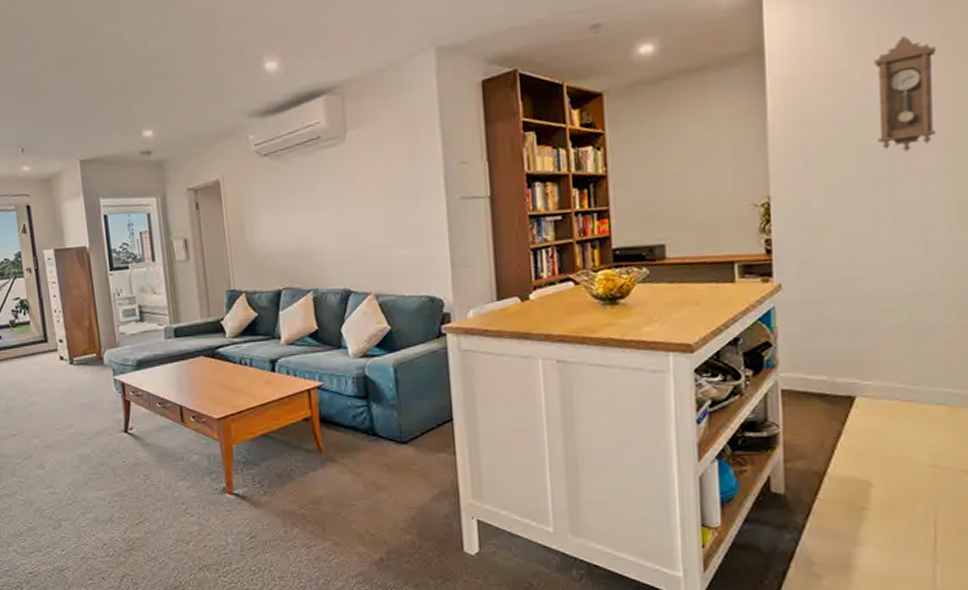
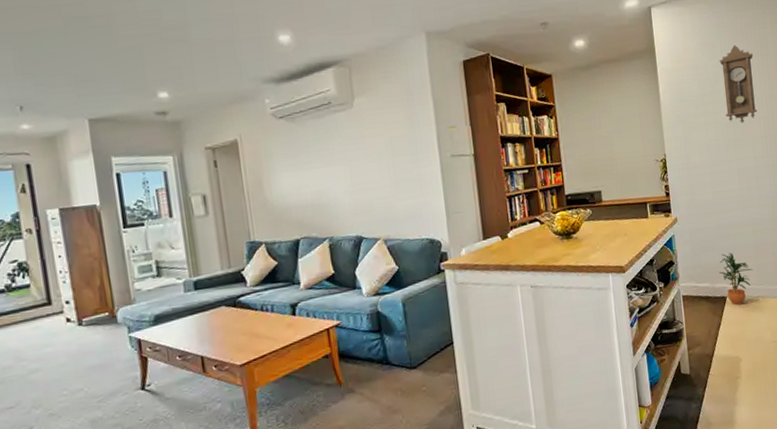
potted plant: none [844,335,905,410] -> present [718,252,753,305]

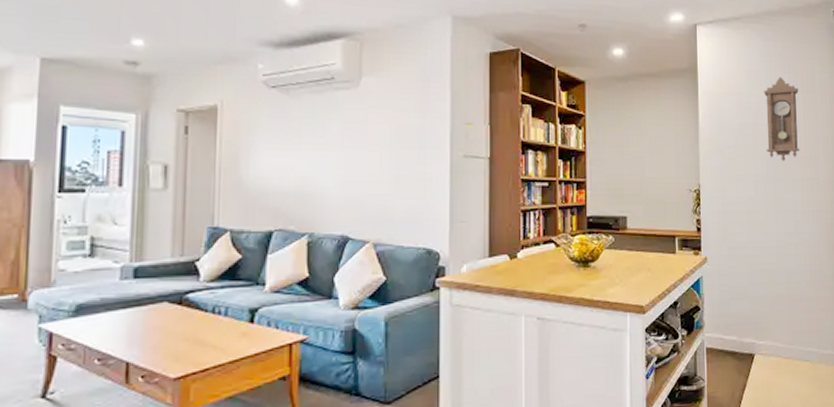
potted plant: present [718,252,753,305] -> none [747,303,785,366]

